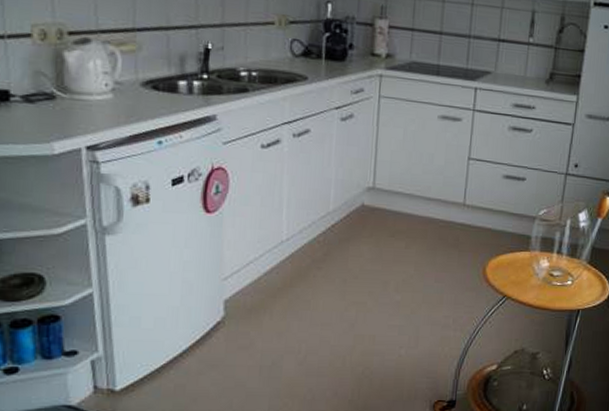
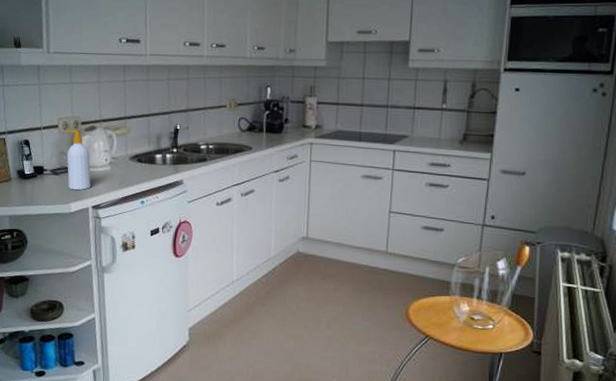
soap bottle: none [42,41,84,125] -> present [64,129,91,191]

